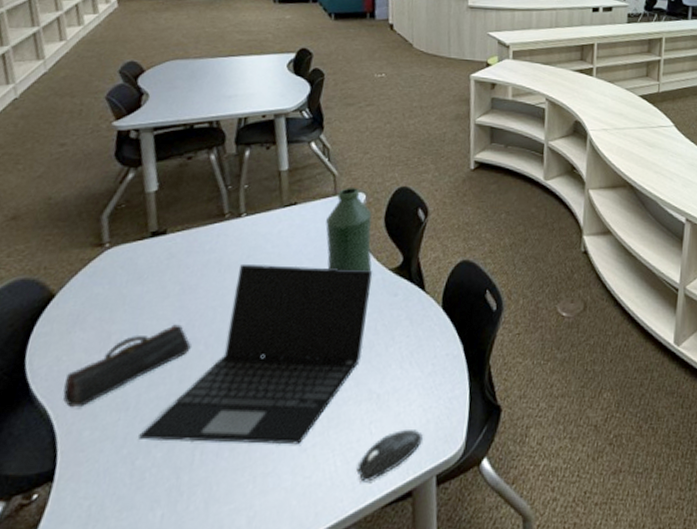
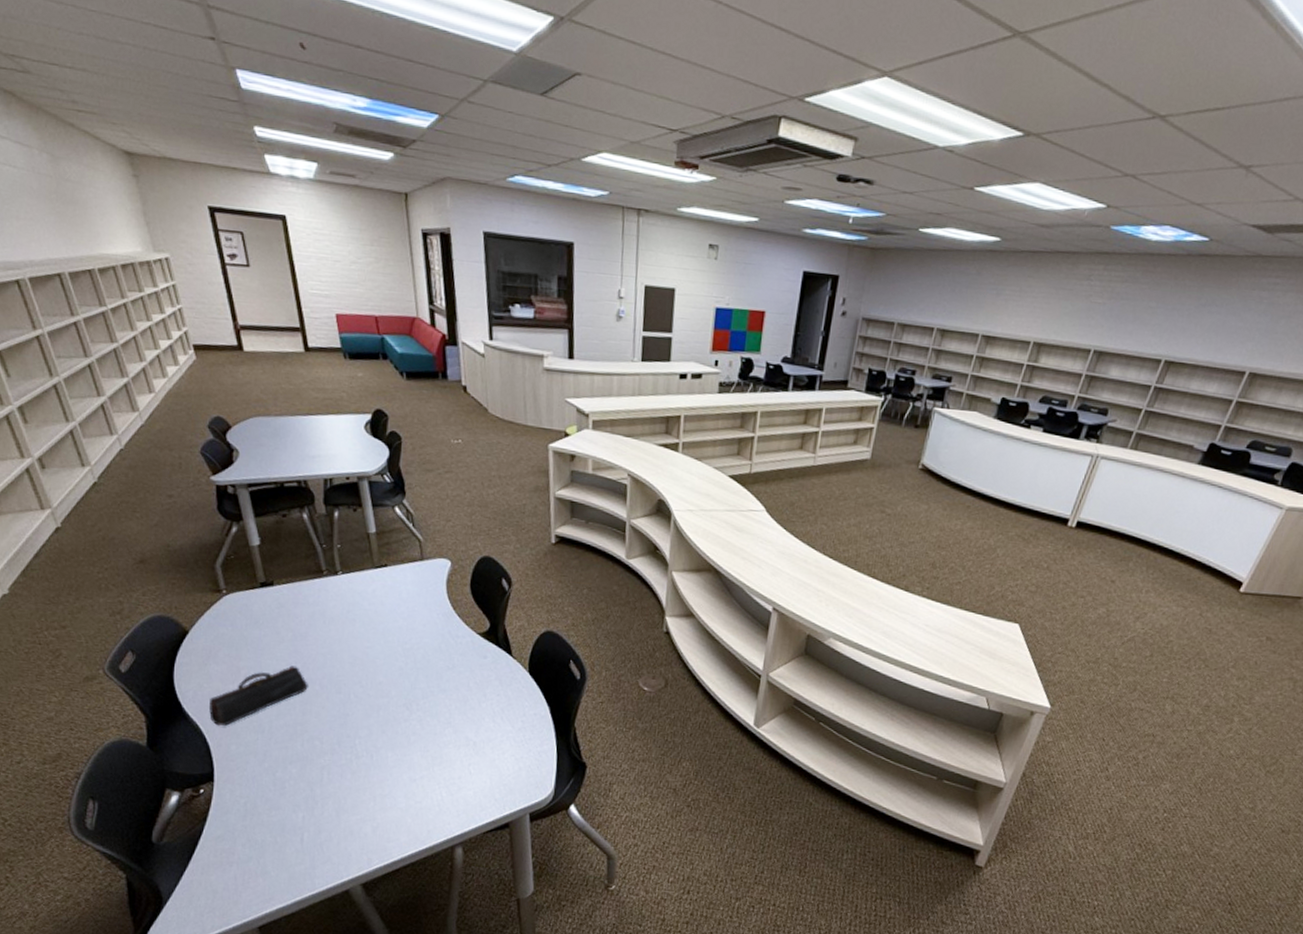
laptop: present [138,263,373,445] -> none [276,617,463,776]
bottle: present [325,188,372,272] -> none [415,553,462,634]
mouse: present [356,430,423,482] -> none [460,773,516,812]

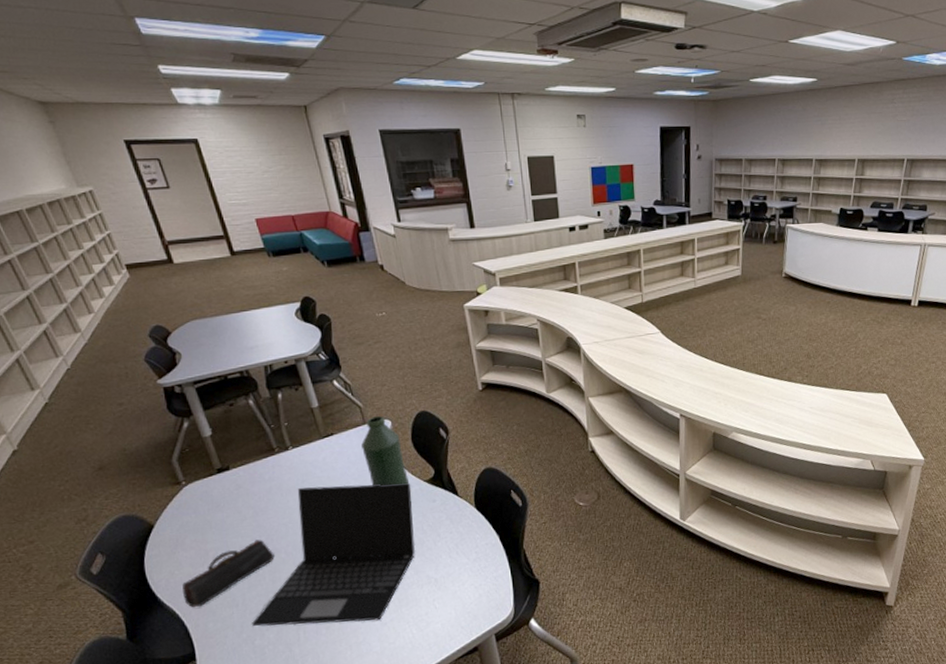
laptop: none [276,617,463,776] -> present [252,483,416,627]
bottle: none [415,553,462,634] -> present [361,416,410,486]

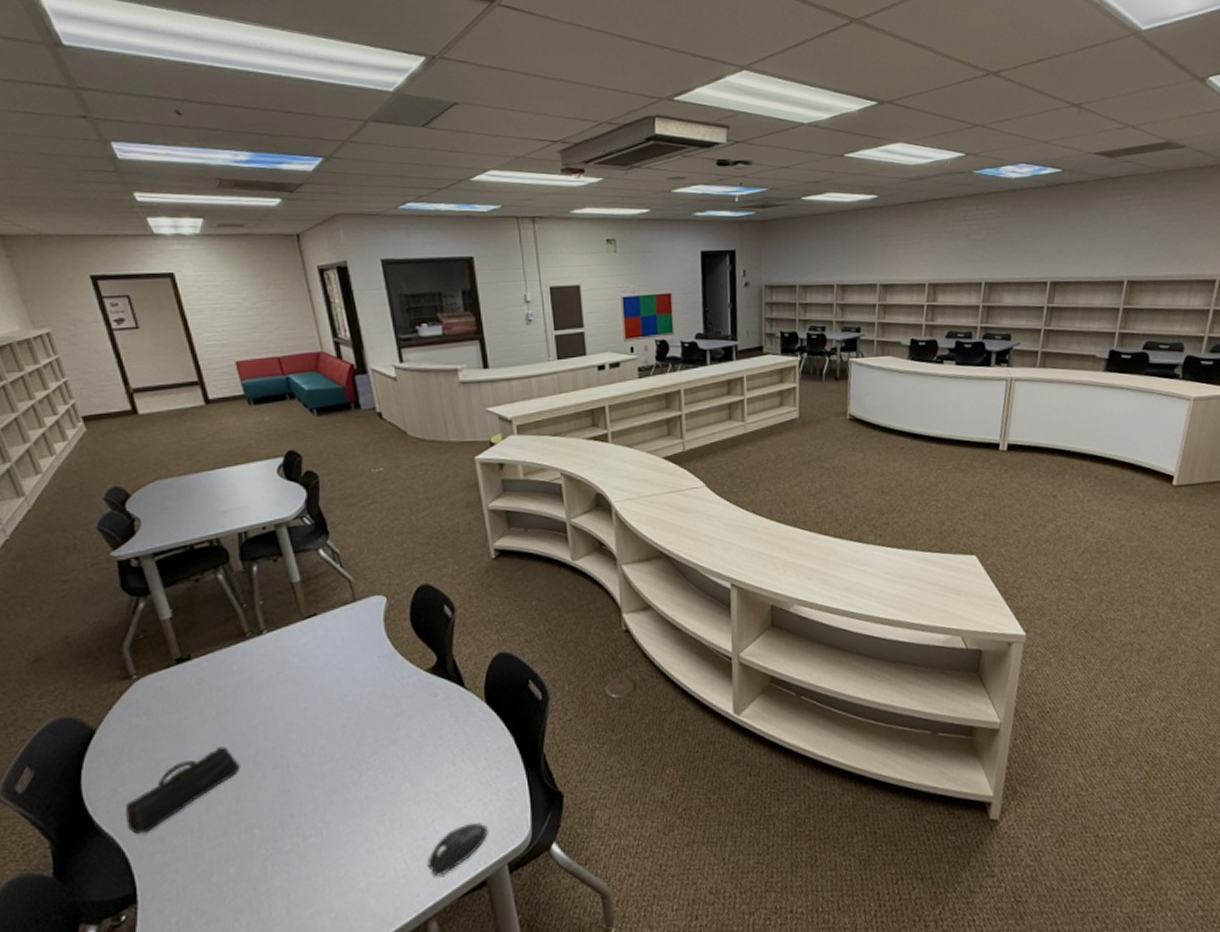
laptop: present [252,483,416,627] -> none [209,673,412,858]
bottle: present [361,416,410,486] -> none [350,591,407,678]
mouse: none [430,602,478,643] -> present [427,823,488,877]

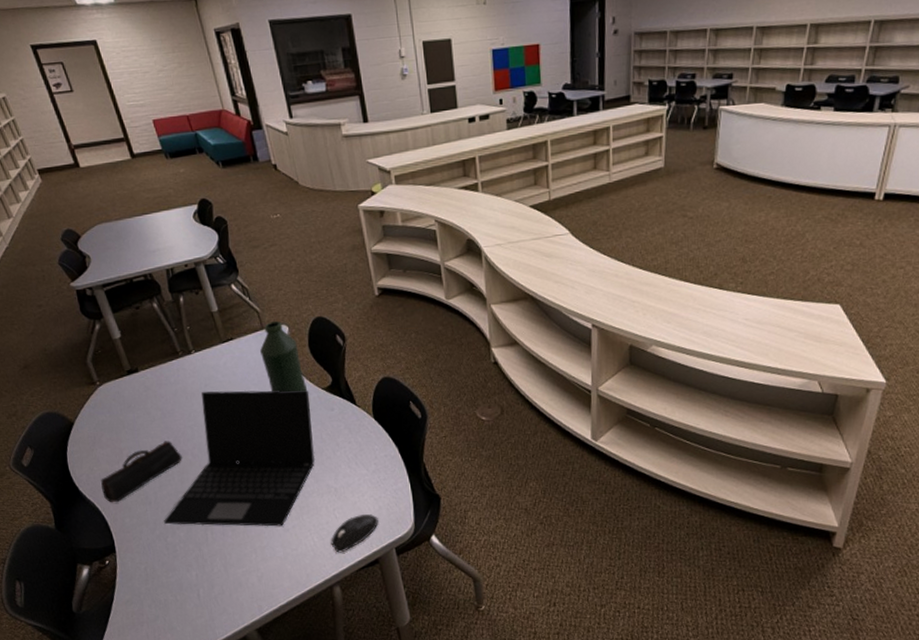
laptop: none [209,673,412,858] -> present [164,390,315,527]
bottle: none [350,591,407,678] -> present [260,321,308,392]

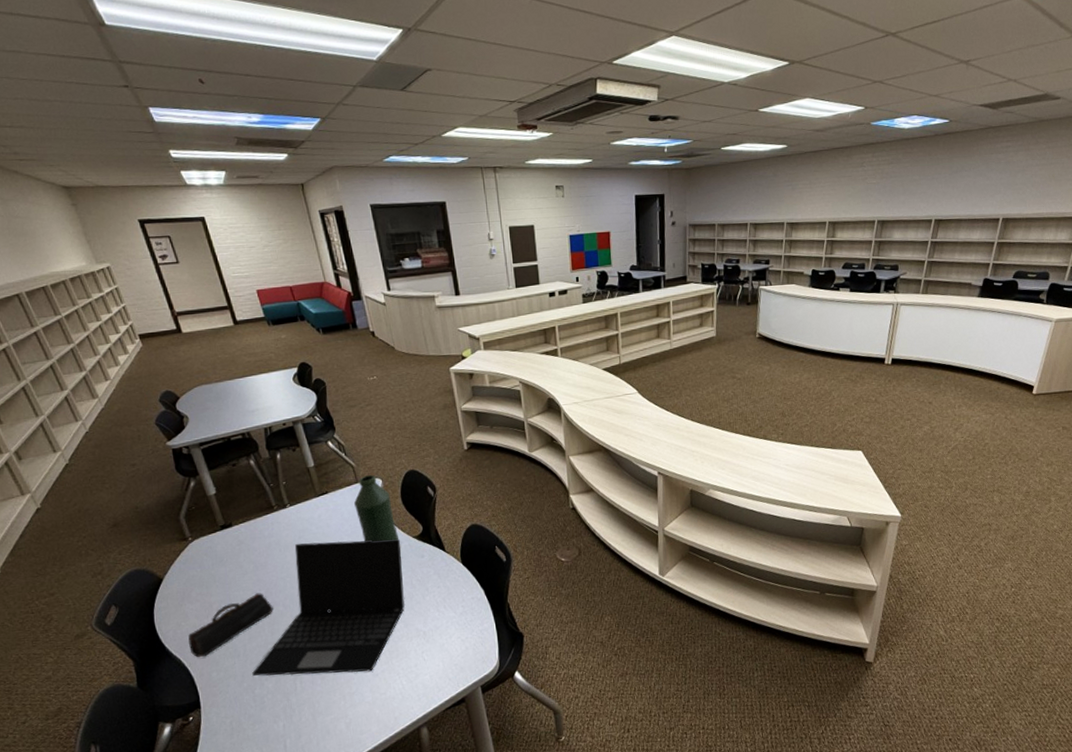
mouse: present [331,514,378,553] -> none [419,655,465,695]

